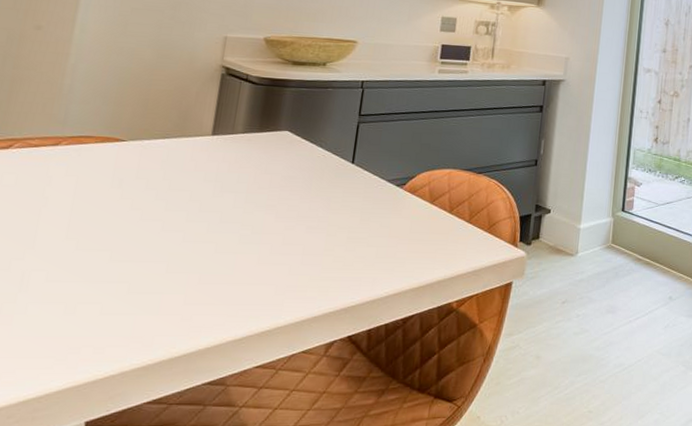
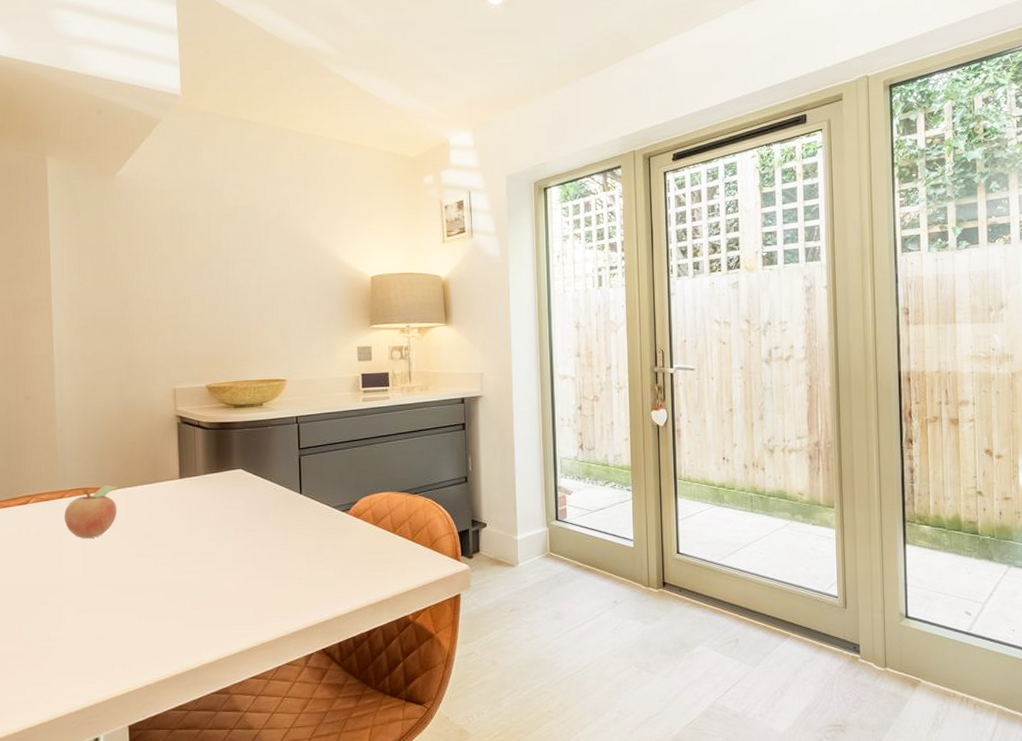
fruit: none [53,135,134,194] -> present [64,485,119,538]

